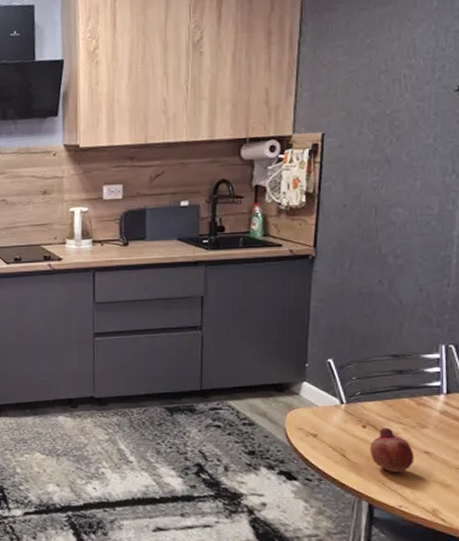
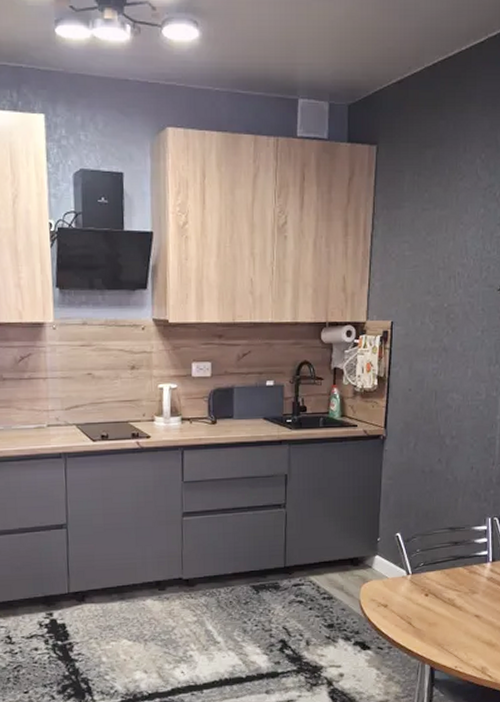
fruit: present [370,427,415,474] -> none [432,594,467,637]

